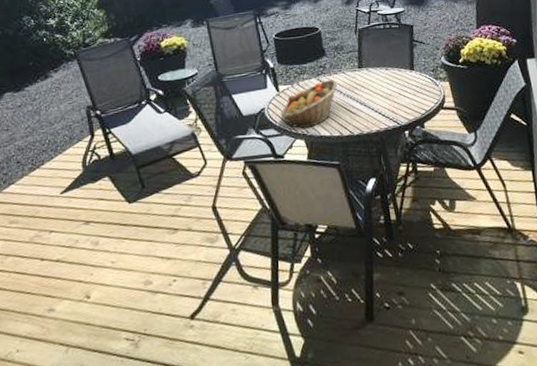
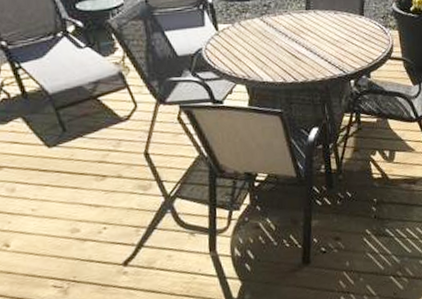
fruit basket: present [280,79,338,129] -> none [220,21,283,73]

